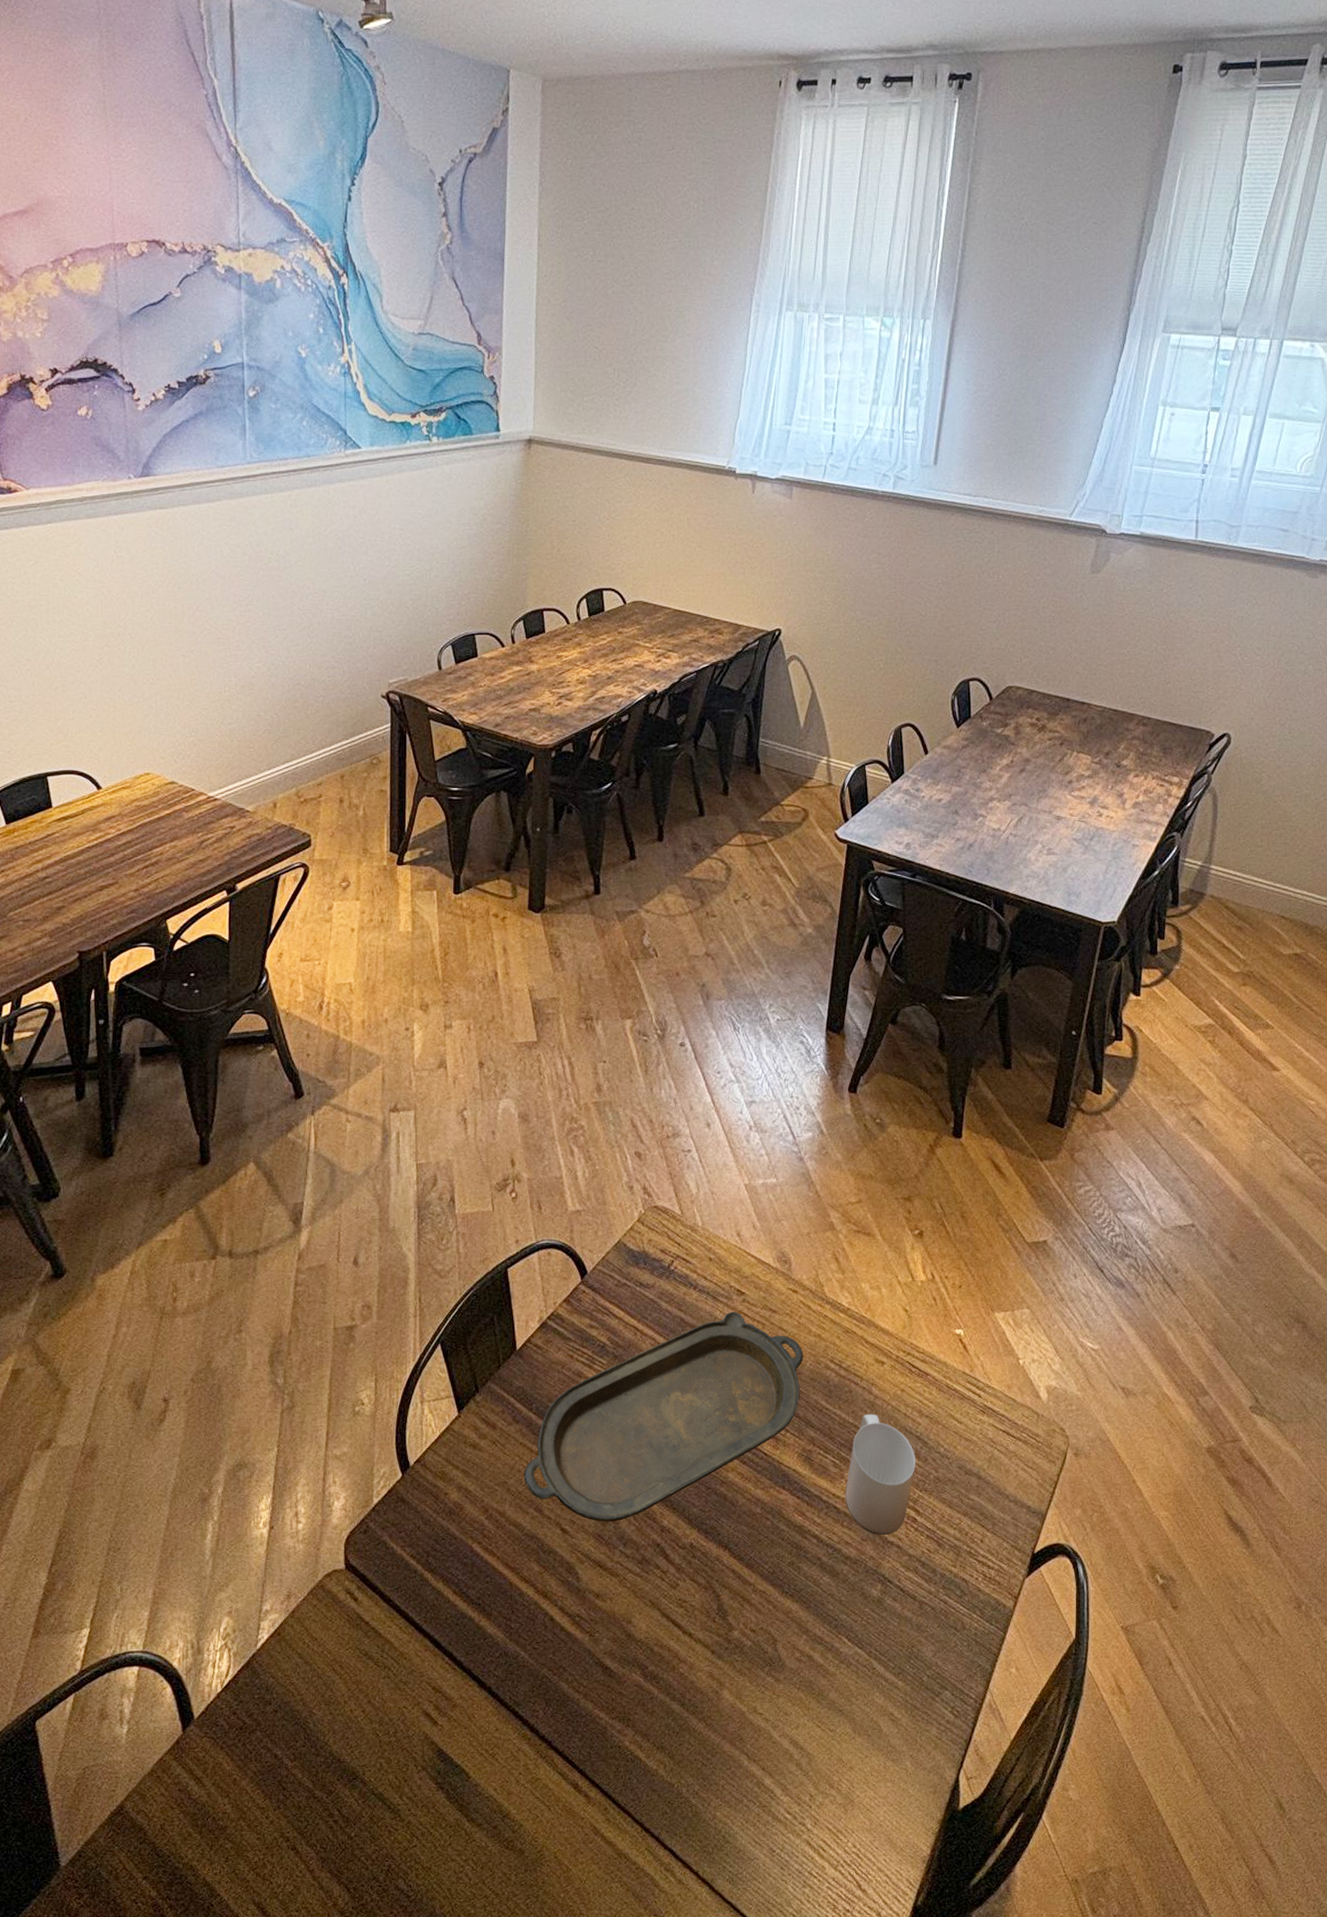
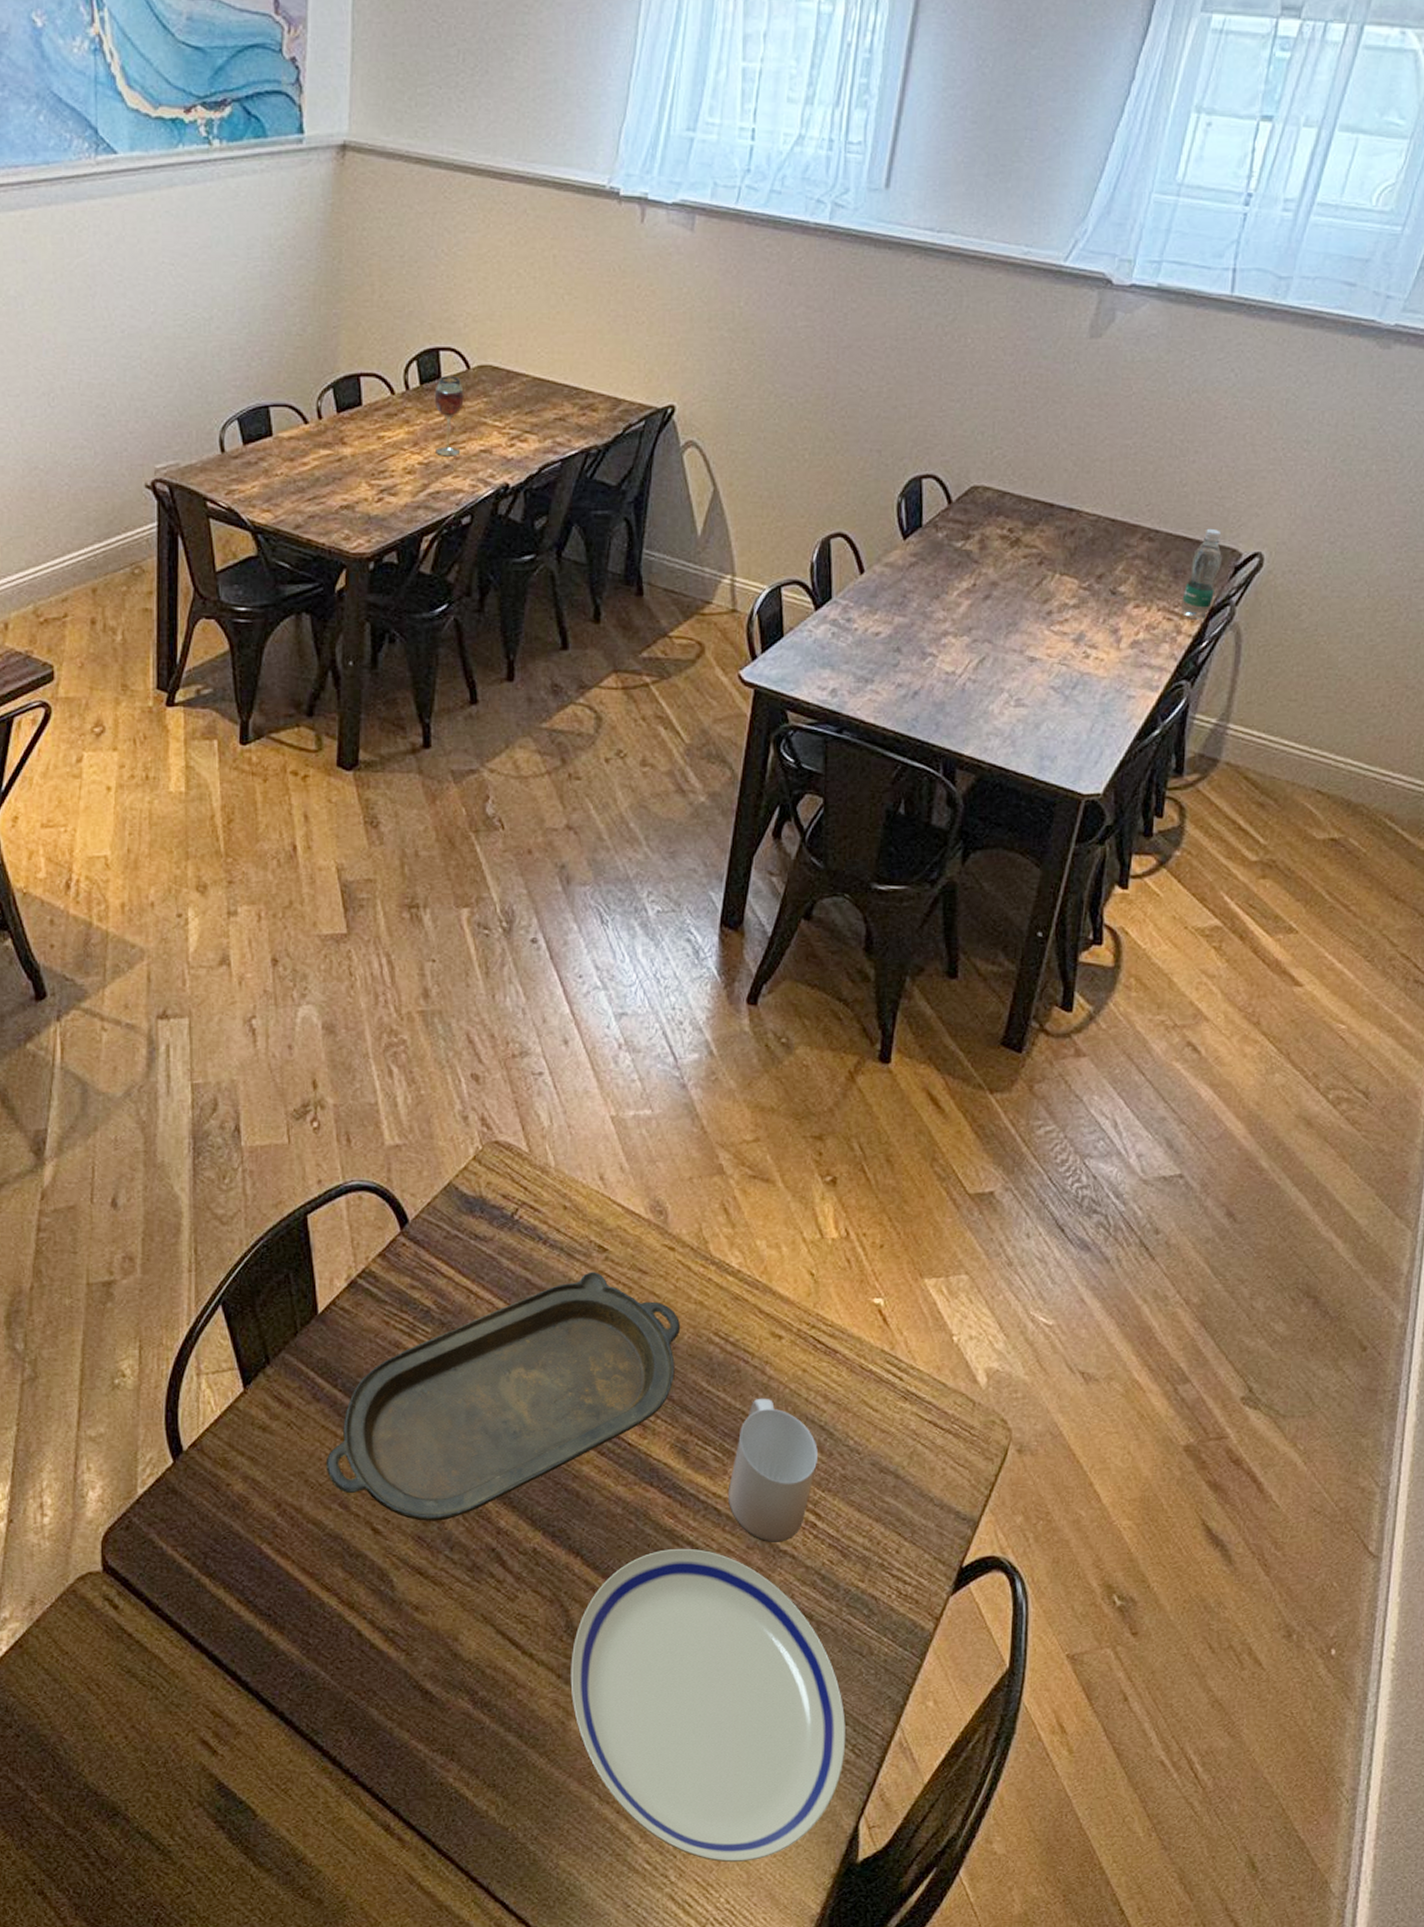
wineglass: none [599,609,622,670] -> present [434,376,464,457]
plate: none [722,1541,945,1812] -> present [570,1548,846,1863]
bottle: none [1170,715,1199,785] -> present [1181,528,1222,620]

